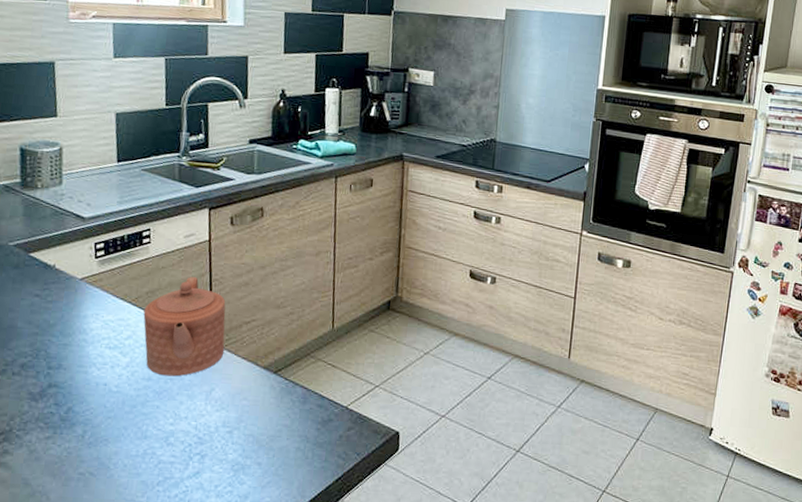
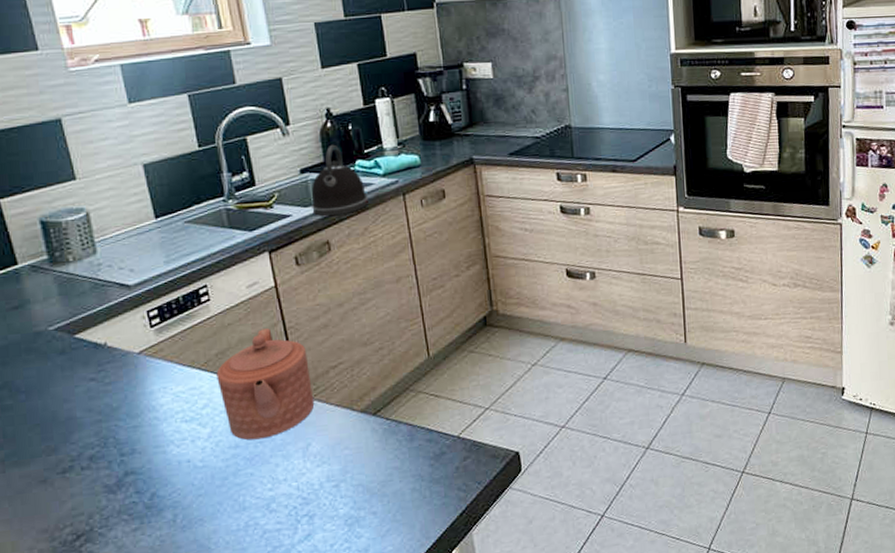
kettle: none [253,122,304,187] -> present [311,144,368,217]

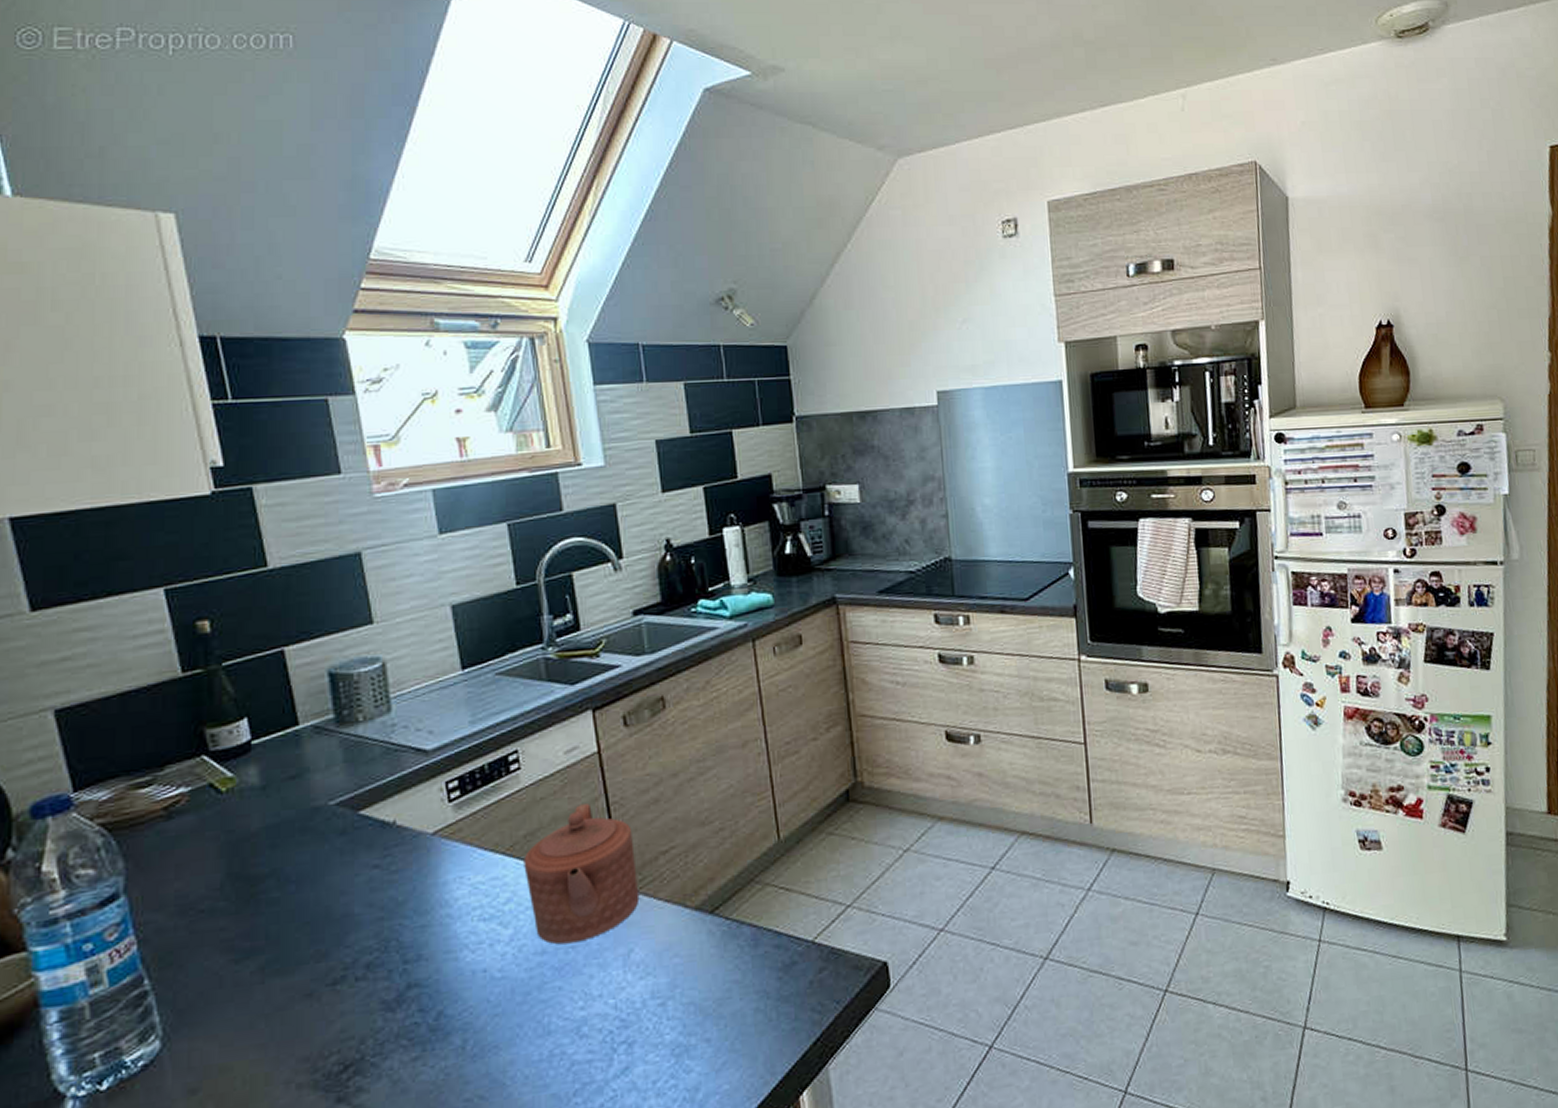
kettle: present [311,144,368,217] -> none [644,581,711,667]

